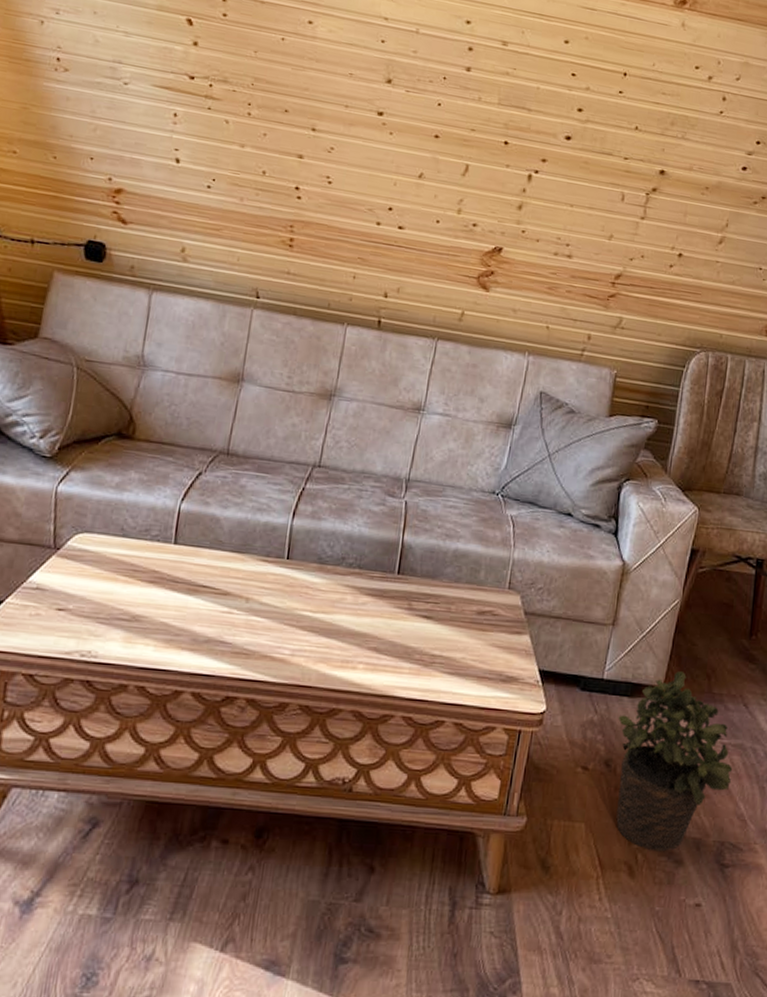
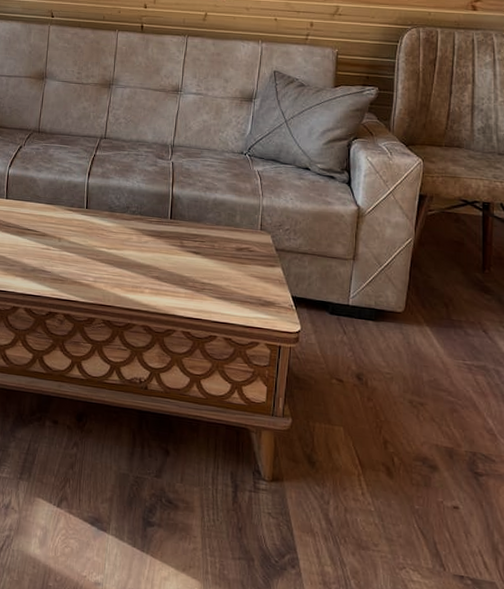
potted plant: present [616,671,733,852] -> none [365,300,478,458]

